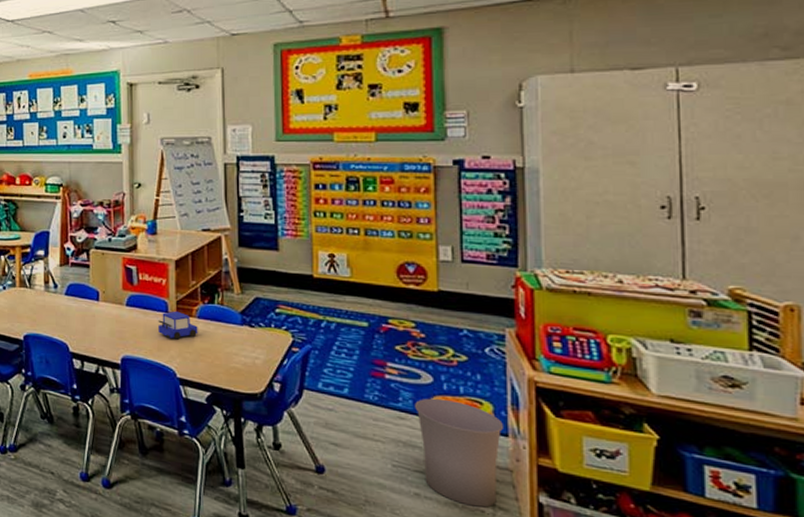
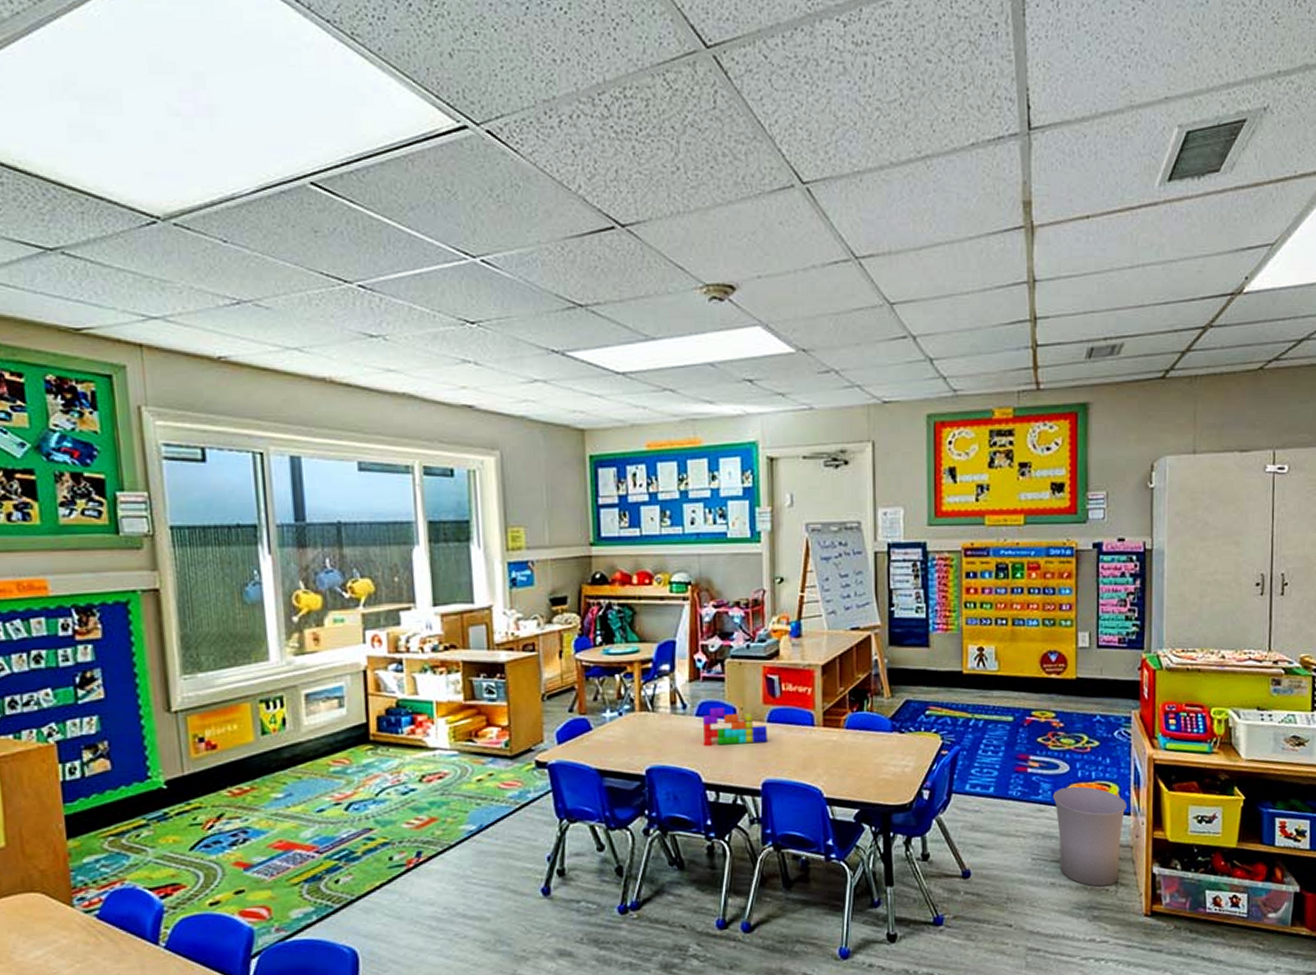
toy blocks: none [71,289,126,323] -> present [703,707,767,746]
toy truck: present [158,311,198,340] -> none [803,722,846,755]

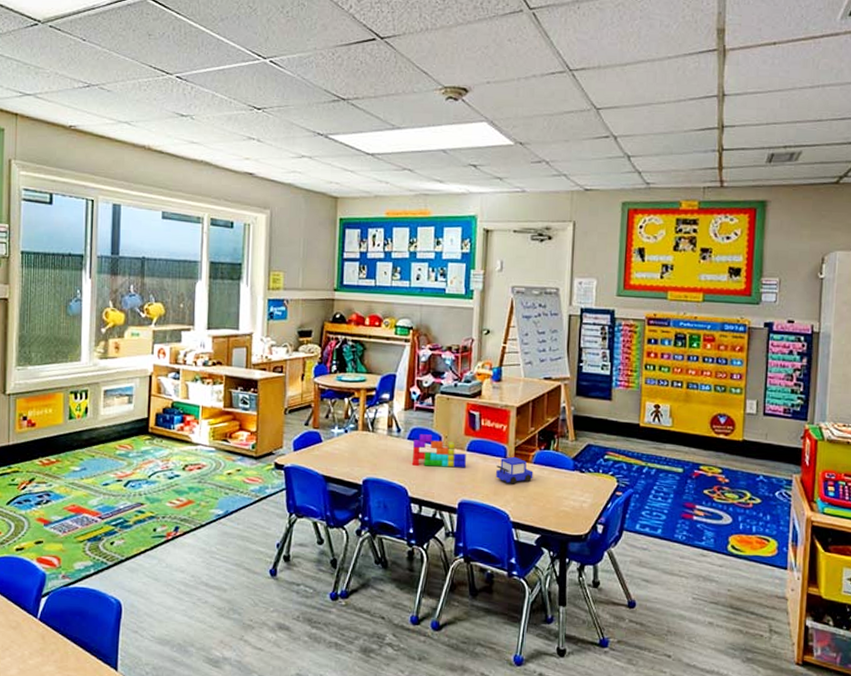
toy truck: none [803,722,846,755] -> present [496,456,533,484]
waste bin: present [1053,786,1126,887] -> none [715,537,784,632]

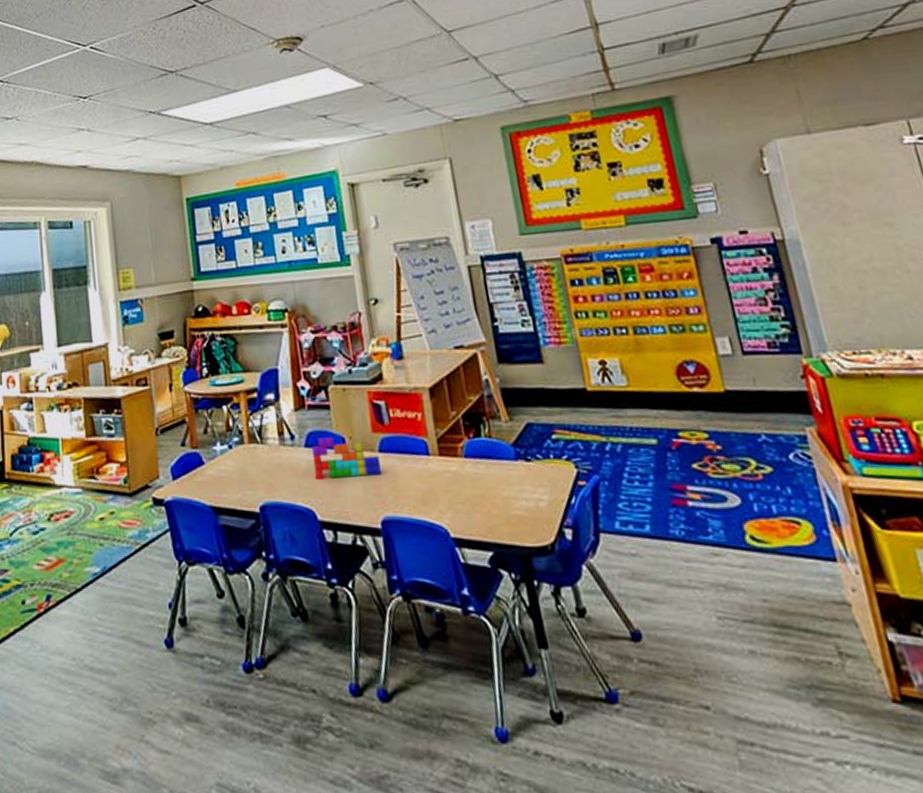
toy truck: present [496,456,533,484] -> none [419,451,468,488]

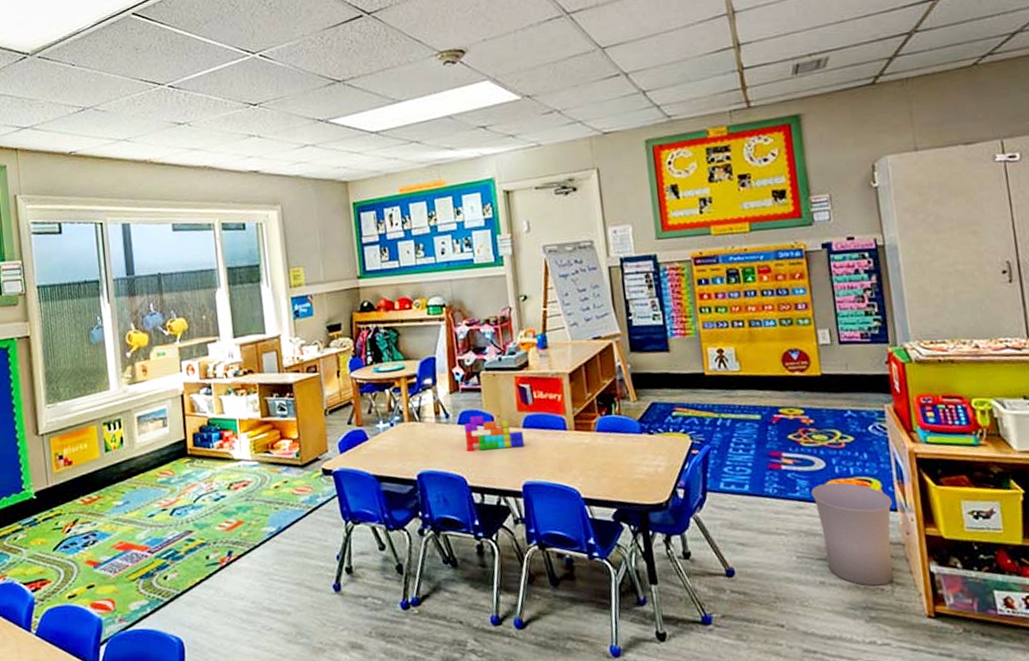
waste bin: none [727,523,843,658] -> present [811,482,894,586]

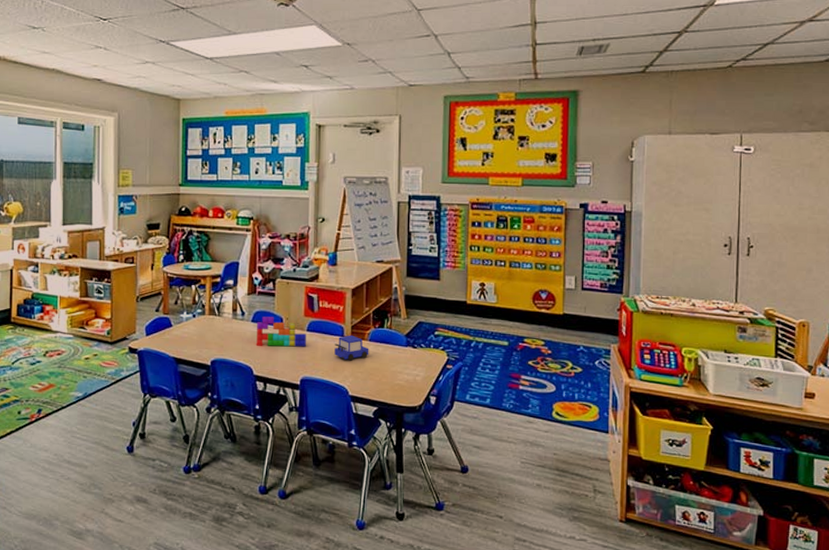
toy truck: none [557,426,599,458] -> present [335,335,369,361]
waste bin: present [811,482,894,586] -> none [541,404,605,492]

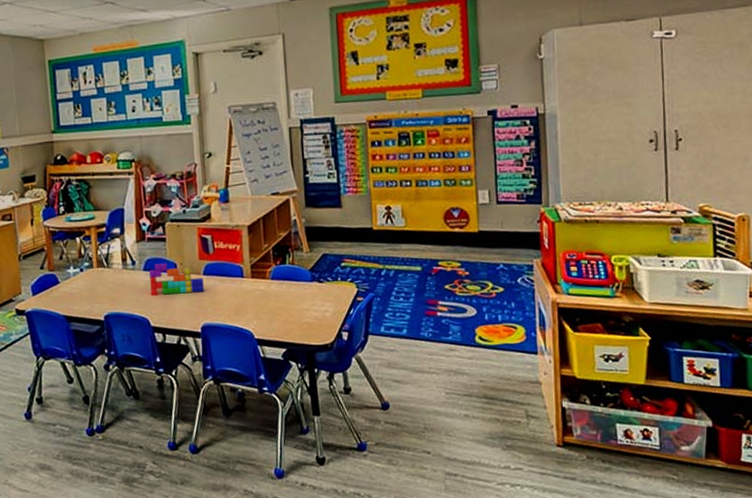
toy truck: present [335,335,369,361] -> none [235,274,273,303]

